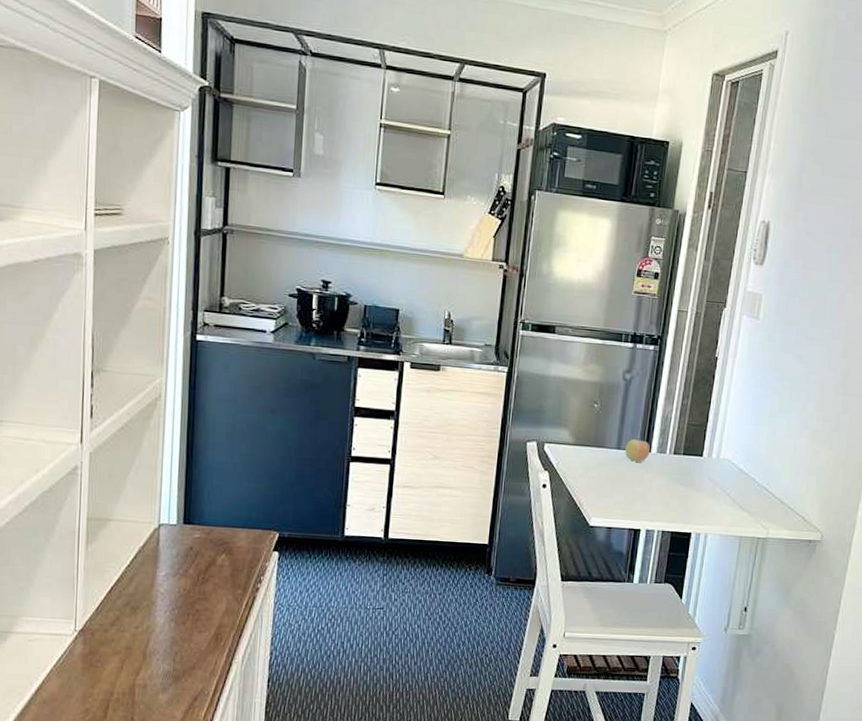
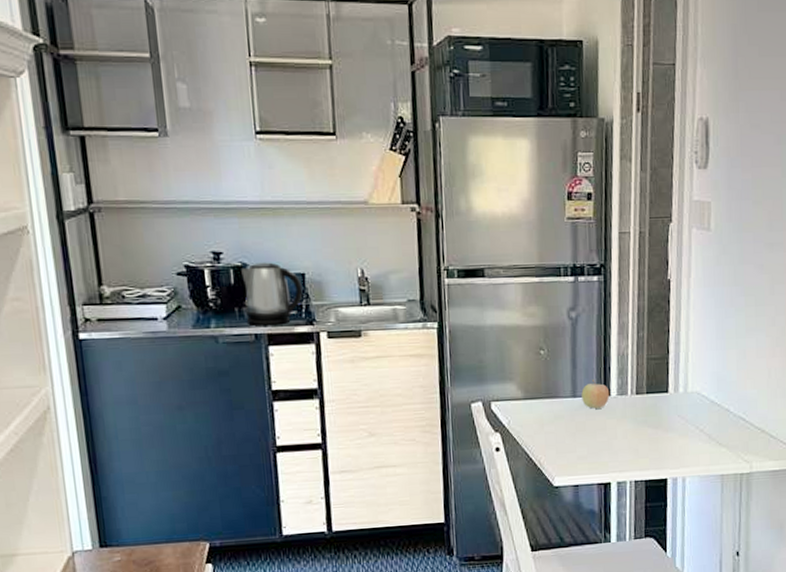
kettle: none [342,294,395,352] -> present [241,262,303,326]

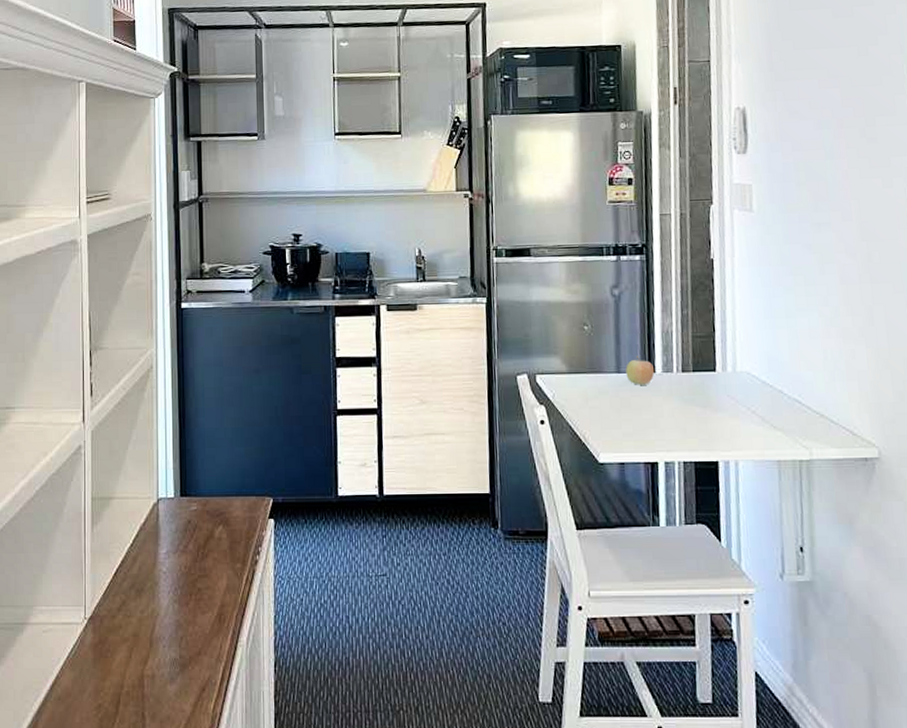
kettle: present [241,262,303,326] -> none [316,243,367,299]

